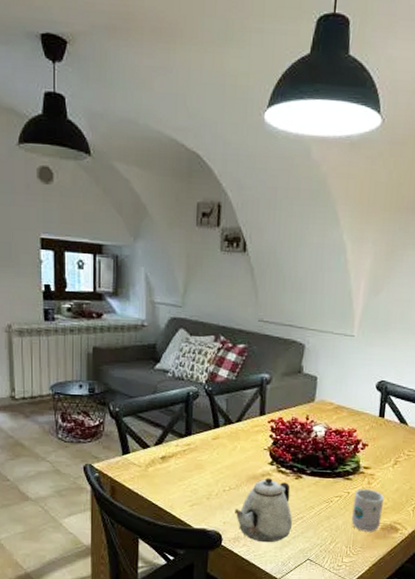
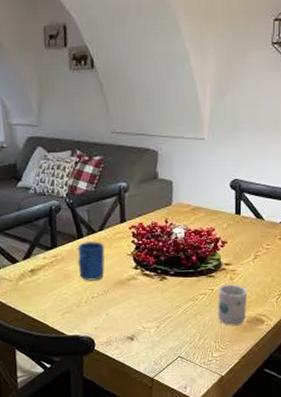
mug: none [211,432,242,474] -> present [77,242,105,281]
teapot: present [235,478,292,543] -> none [105,282,160,344]

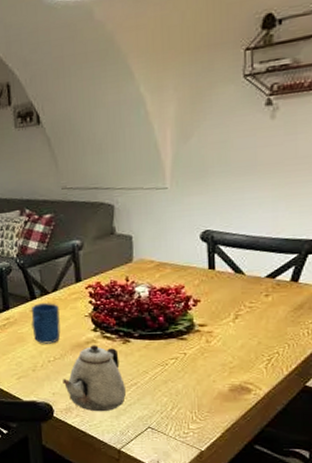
teapot: none [105,282,160,344] -> present [63,345,126,412]
mug: present [218,284,247,326] -> none [192,348,228,395]

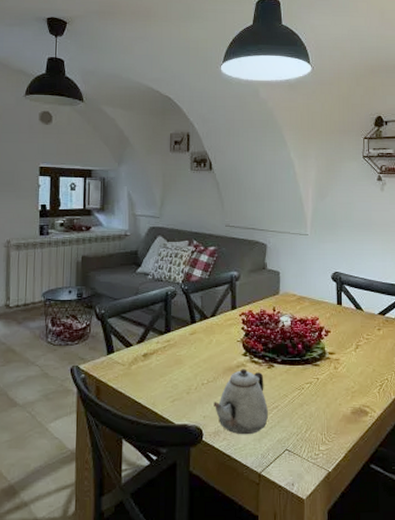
mug: present [30,303,61,344] -> none [189,327,216,367]

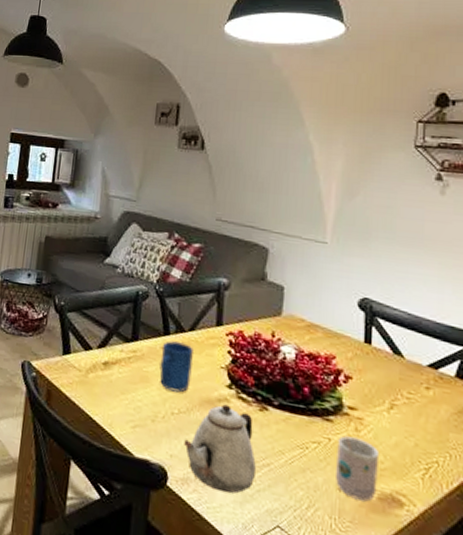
mug: none [189,327,216,367] -> present [158,341,195,393]
mug: none [323,374,351,417] -> present [336,435,378,502]

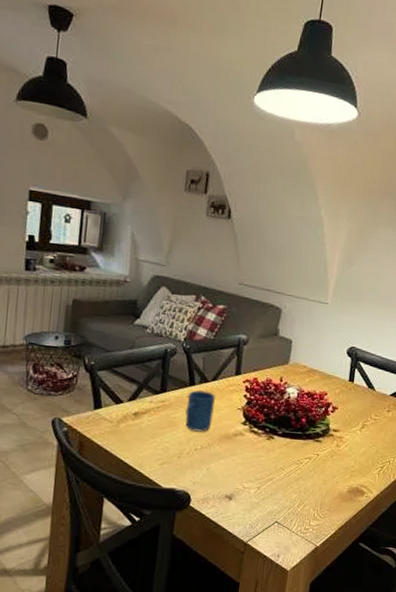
teapot: present [184,404,256,494] -> none [205,438,262,504]
mug: present [336,435,378,502] -> none [320,451,351,495]

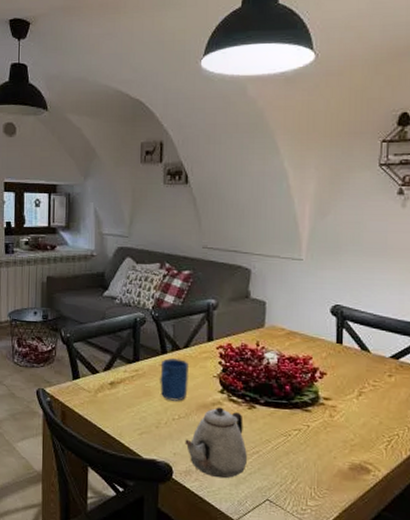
teapot: none [205,438,262,504] -> present [185,407,247,479]

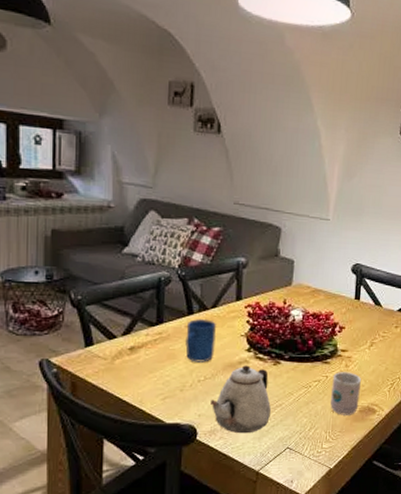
mug: none [314,422,349,472] -> present [330,372,361,415]

